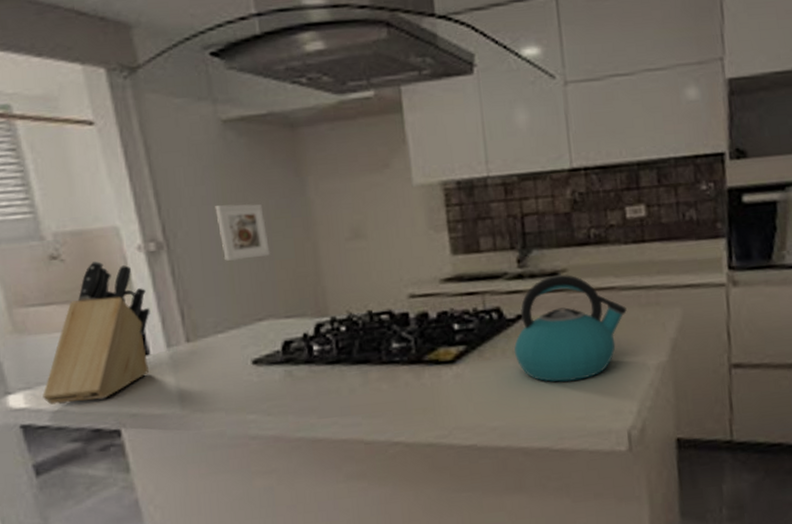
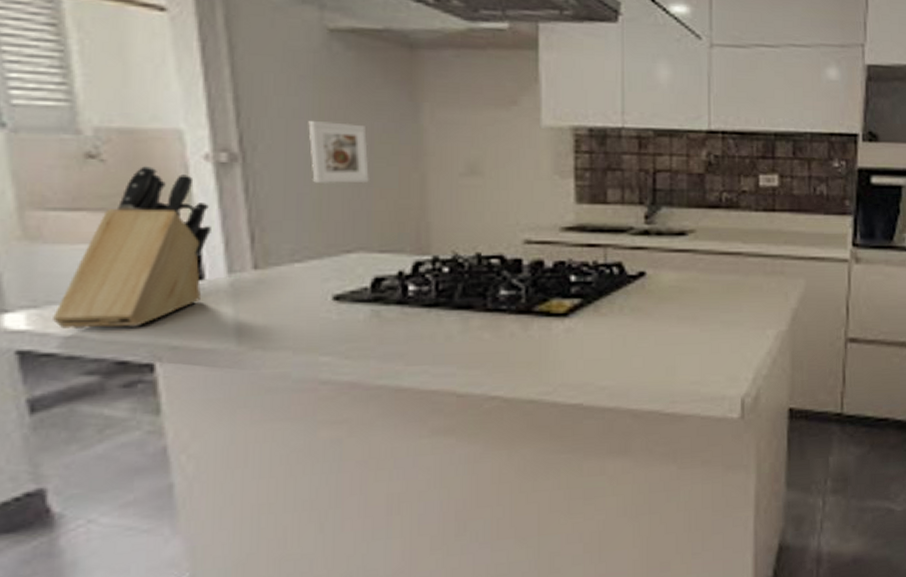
kettle: present [513,275,627,382] -> none [632,235,751,345]

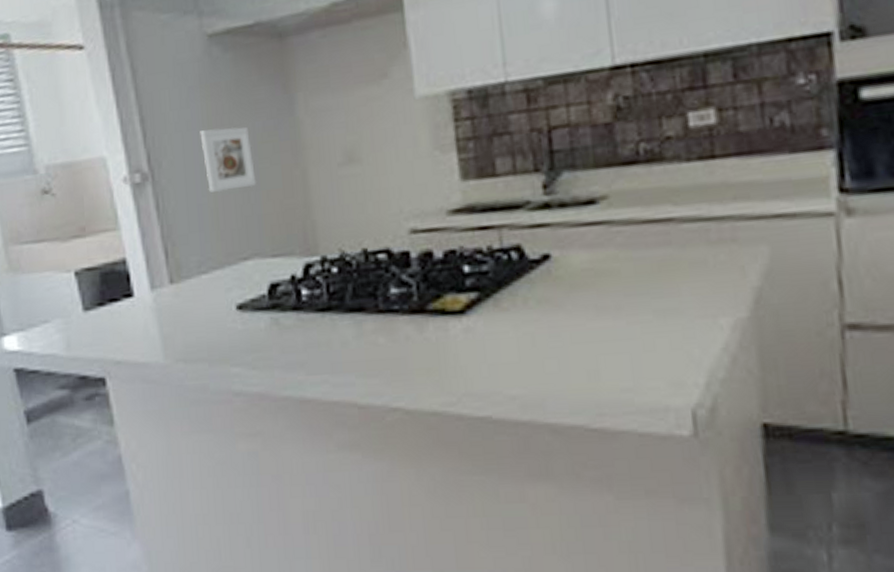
knife block: present [53,165,211,330] -> none [34,194,135,349]

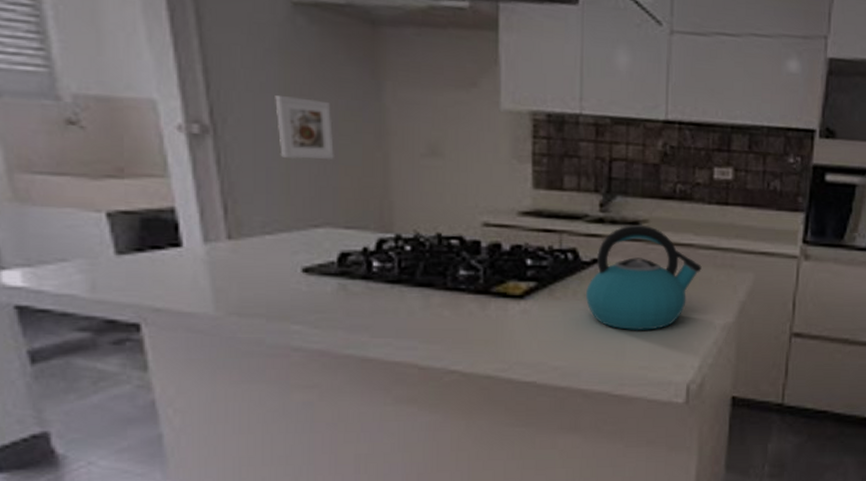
kettle: none [538,203,690,342] -> present [585,224,702,331]

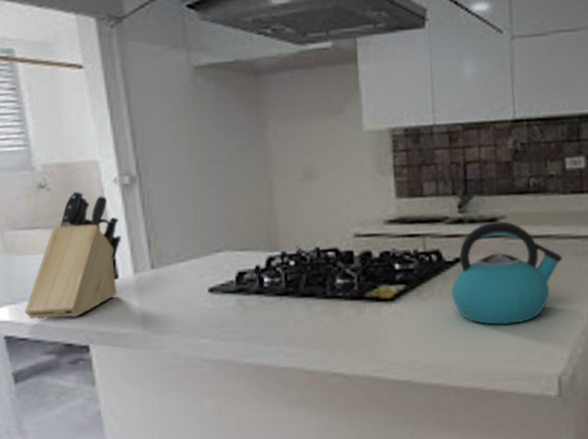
knife block: none [46,133,187,289] -> present [25,190,121,320]
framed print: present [275,96,336,160] -> none [183,143,231,196]

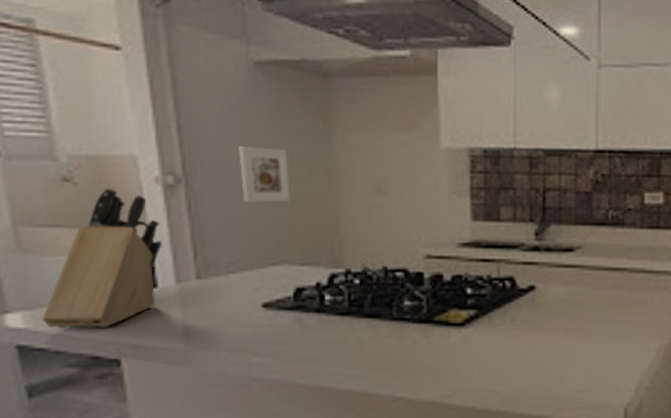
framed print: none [183,143,231,196] -> present [239,146,292,204]
kettle: present [450,221,562,326] -> none [523,251,636,355]

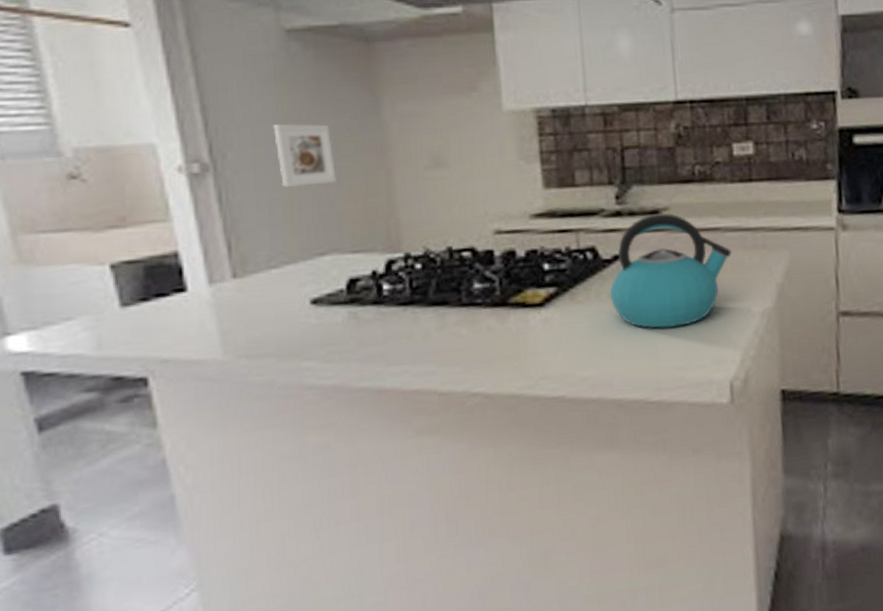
knife block: present [42,187,162,329] -> none [51,181,190,349]
kettle: none [523,251,636,355] -> present [609,213,732,329]

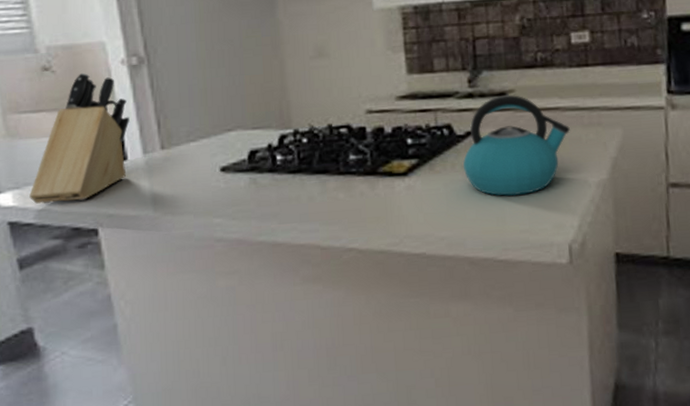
knife block: none [51,181,190,349] -> present [29,72,130,204]
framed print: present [273,123,338,188] -> none [192,23,242,76]

